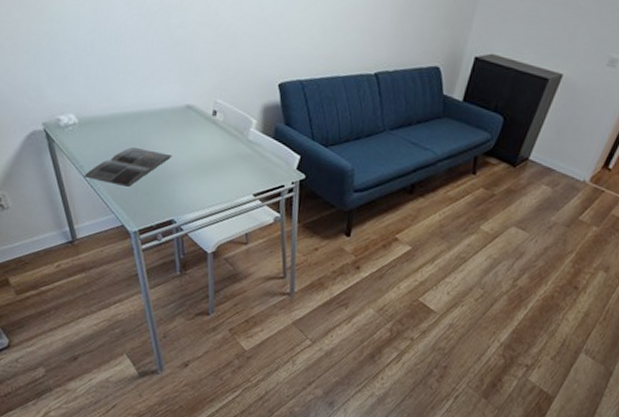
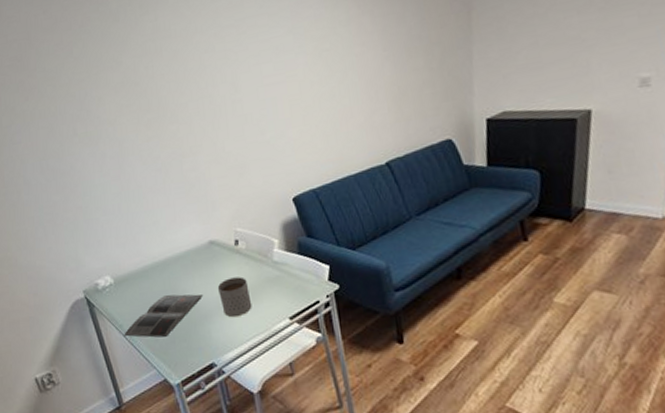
mug: none [188,145,220,183] -> present [217,276,252,318]

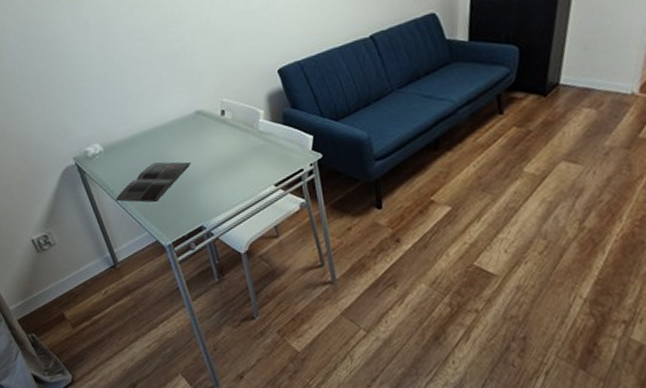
mug: present [217,276,252,318] -> none [205,145,239,184]

